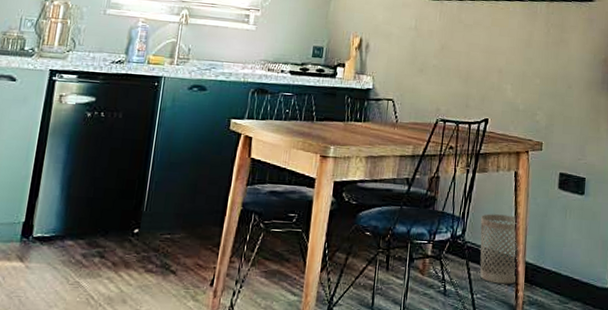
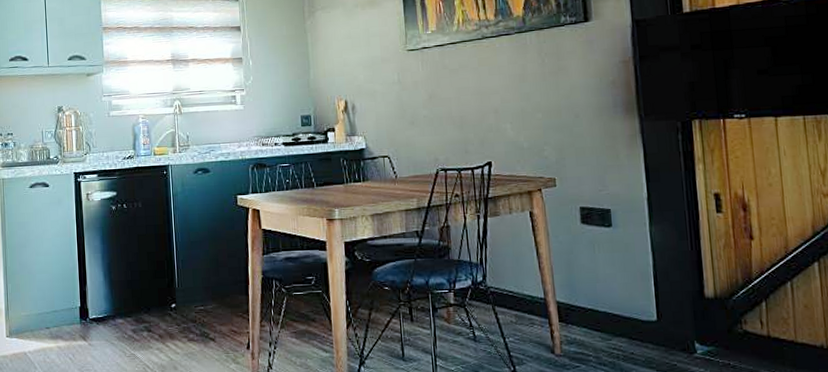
wastebasket: present [480,214,518,284] -> none [499,256,551,326]

